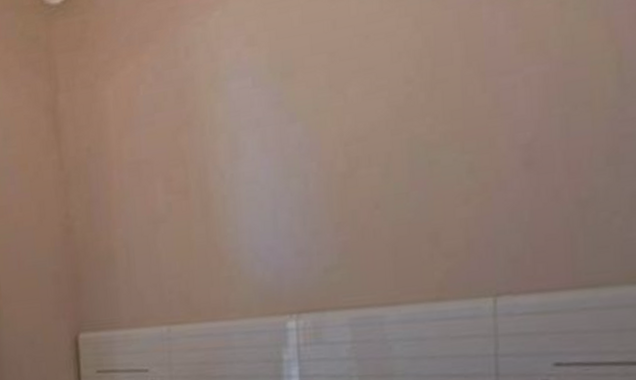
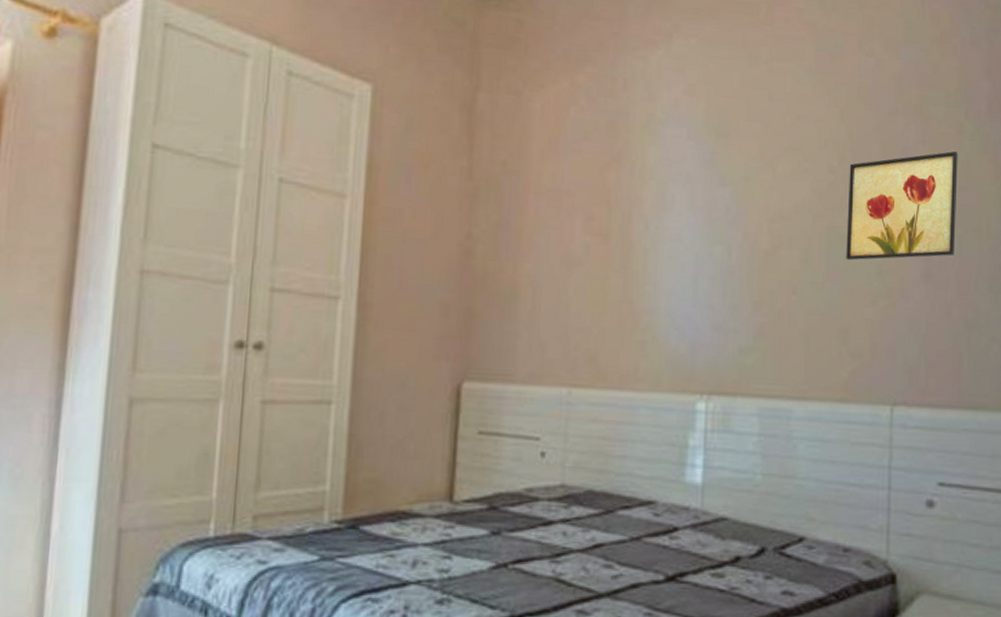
wall art: none [428,26,561,166] -> present [846,151,958,261]

